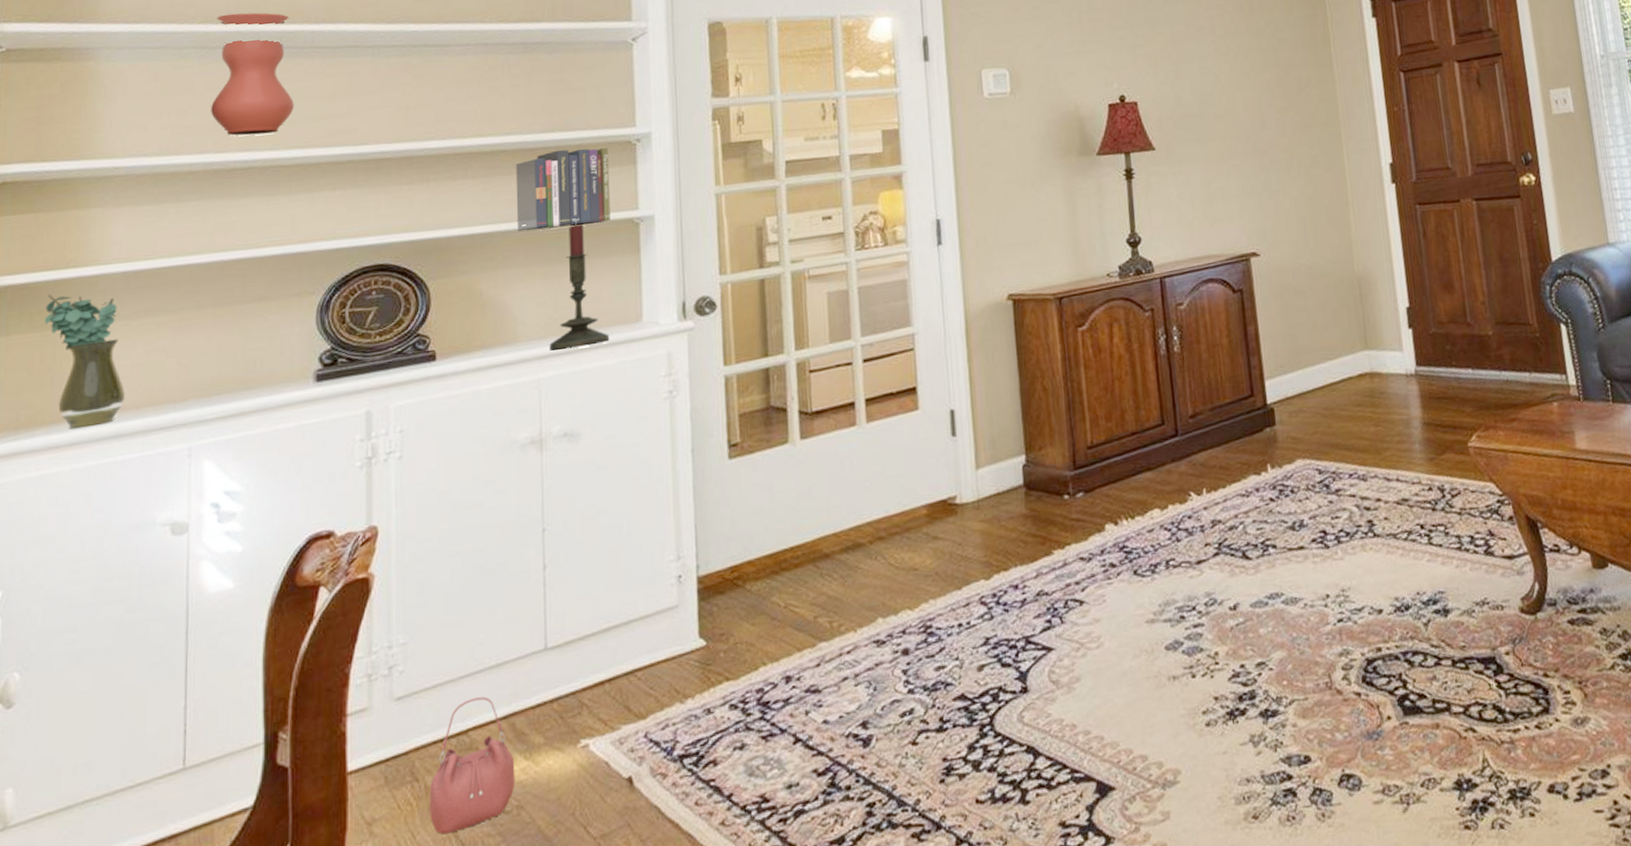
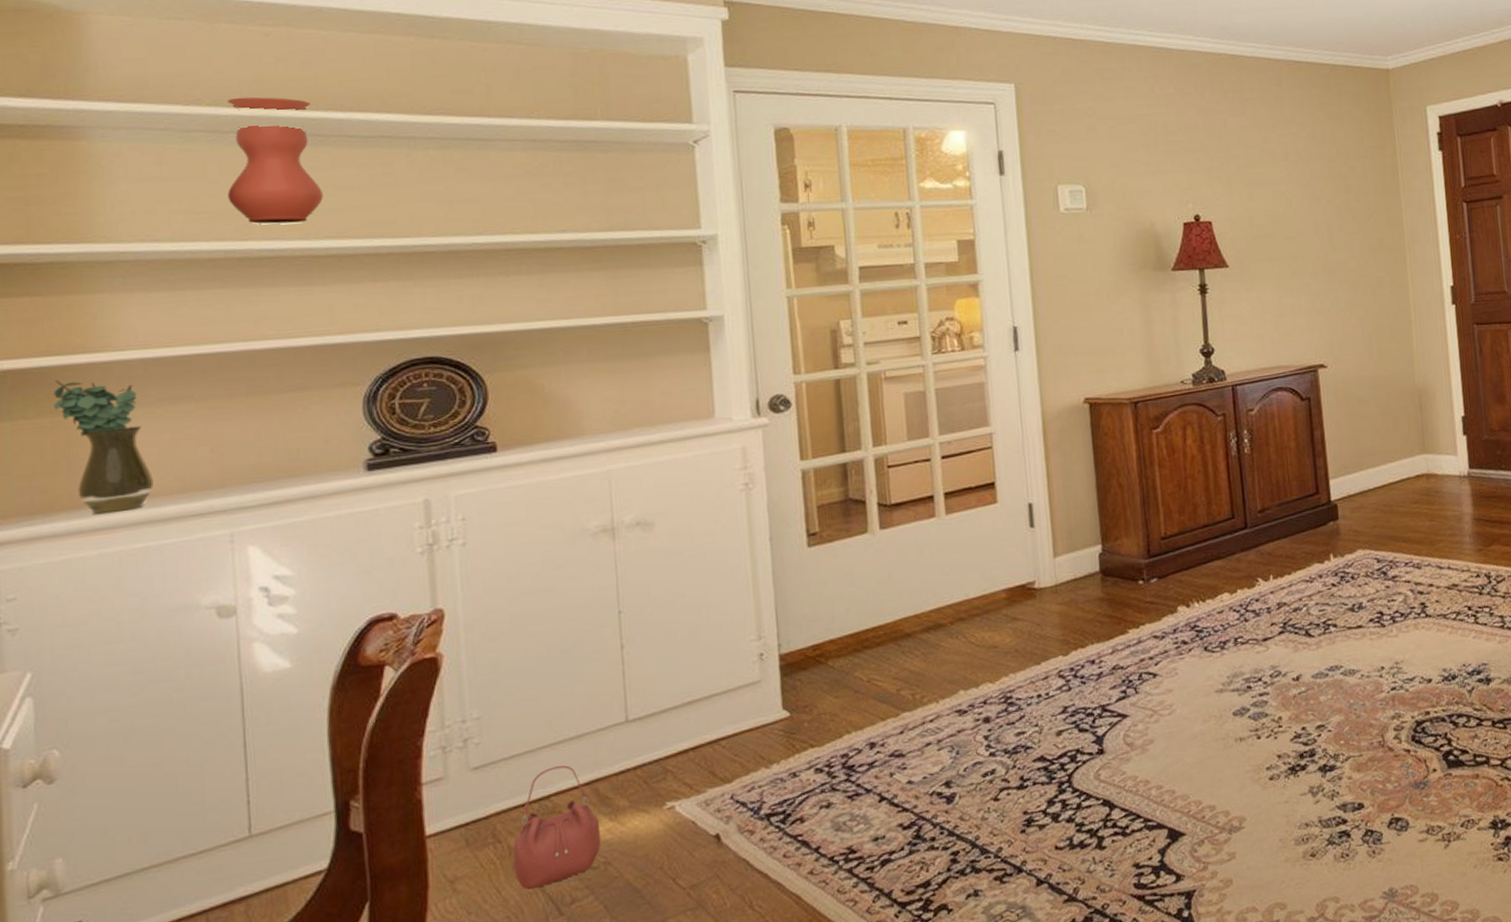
books: present [515,148,610,232] -> none [573,248,677,329]
candle: present [549,221,610,351] -> none [617,319,681,444]

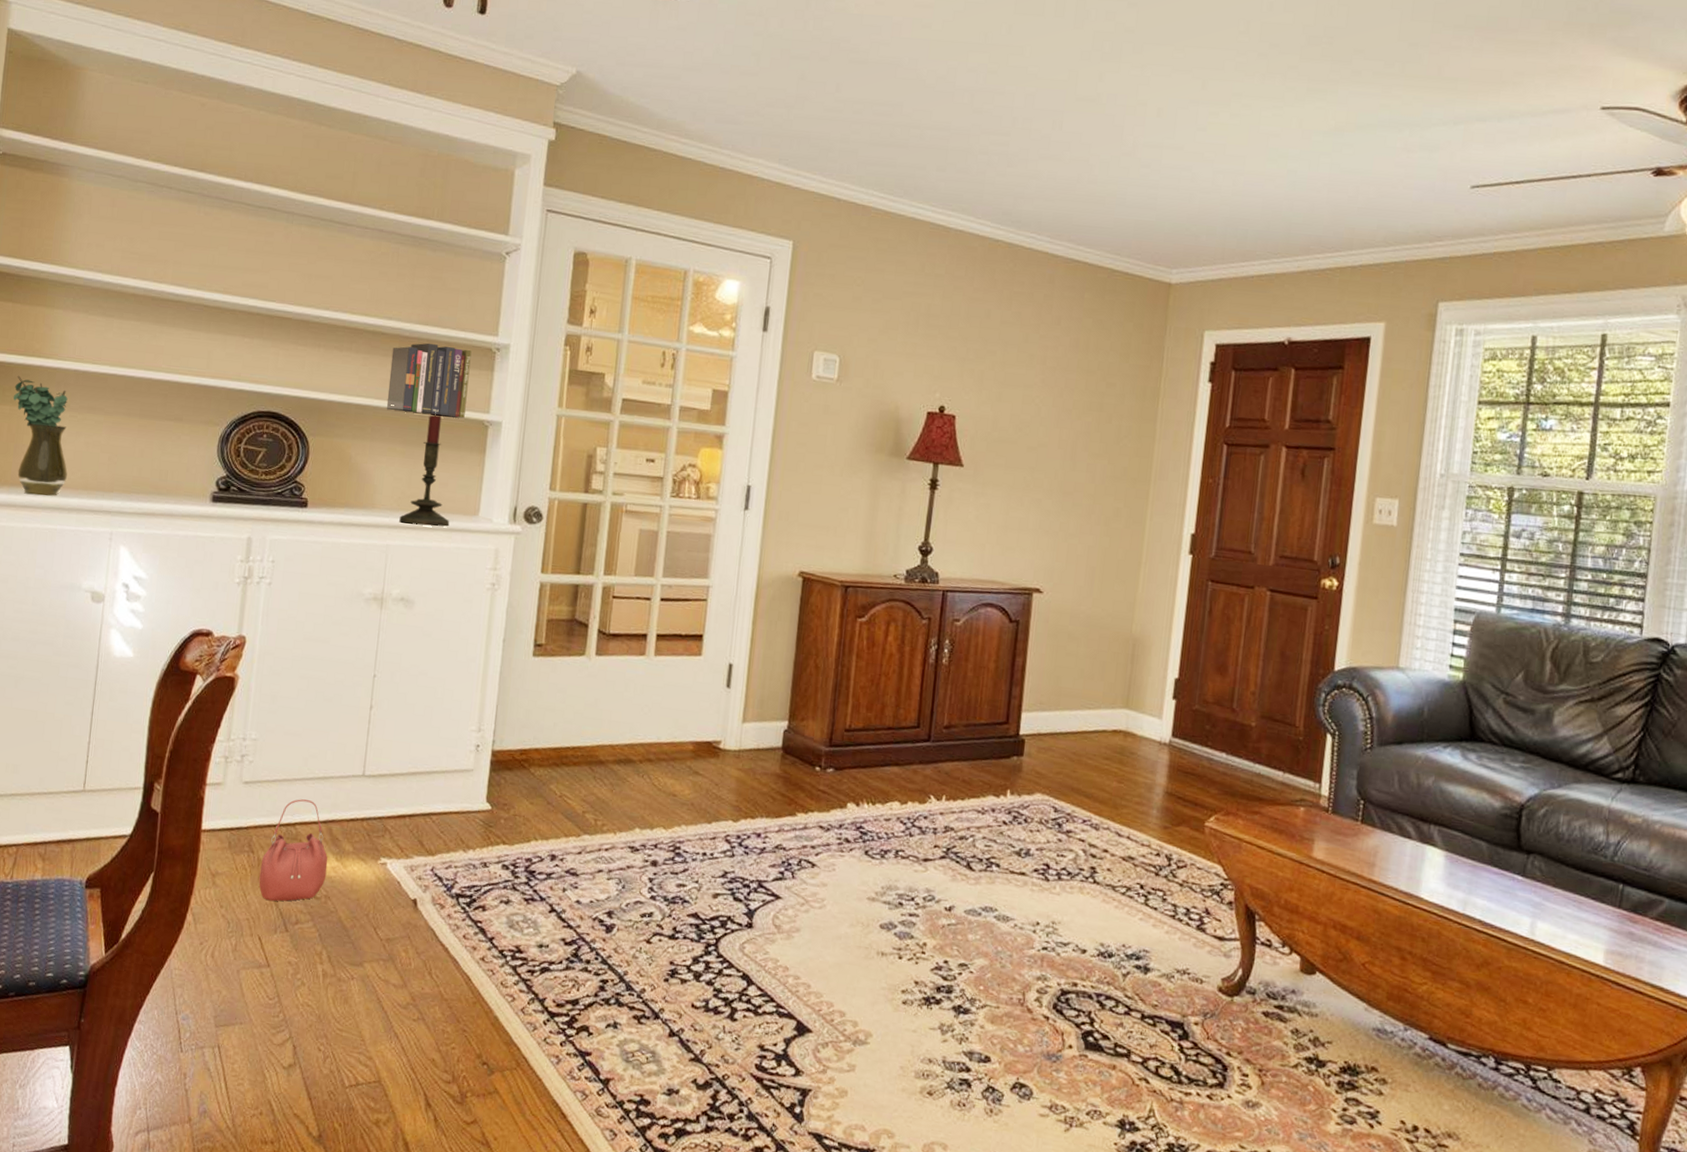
vase: present [227,97,323,224] -> none [154,157,224,274]
books: none [573,248,677,329] -> present [386,343,472,419]
candle: none [617,319,681,444] -> present [399,412,450,527]

